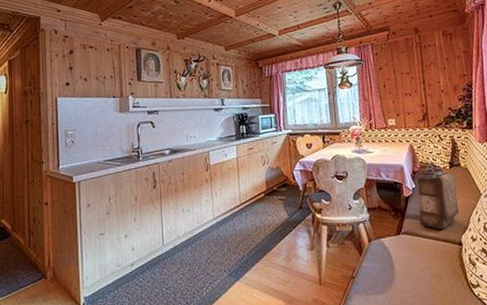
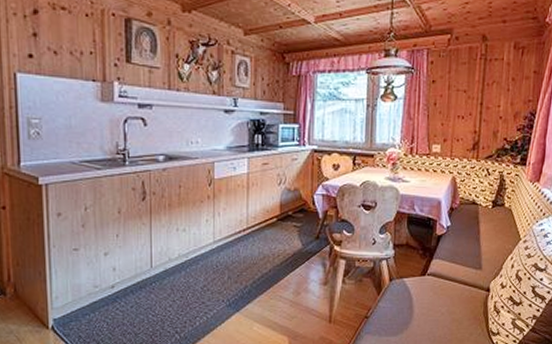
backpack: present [417,165,460,230] -> none [448,202,496,274]

